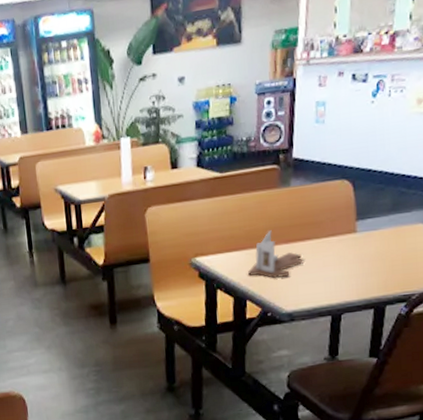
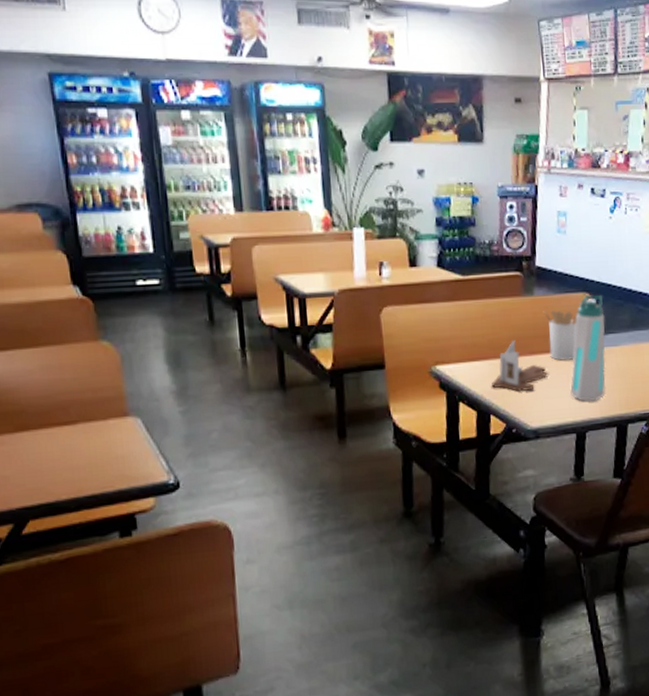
utensil holder: none [299,192,338,247] -> present [543,305,581,361]
water bottle: none [326,181,364,285] -> present [570,295,606,401]

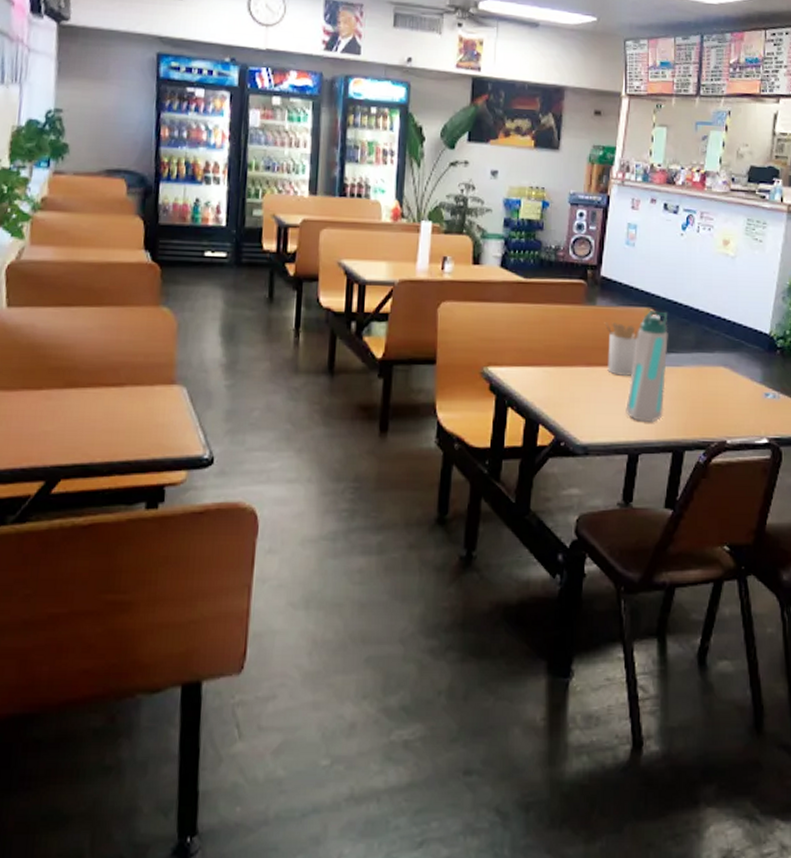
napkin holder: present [490,340,549,391] -> none [542,349,604,403]

